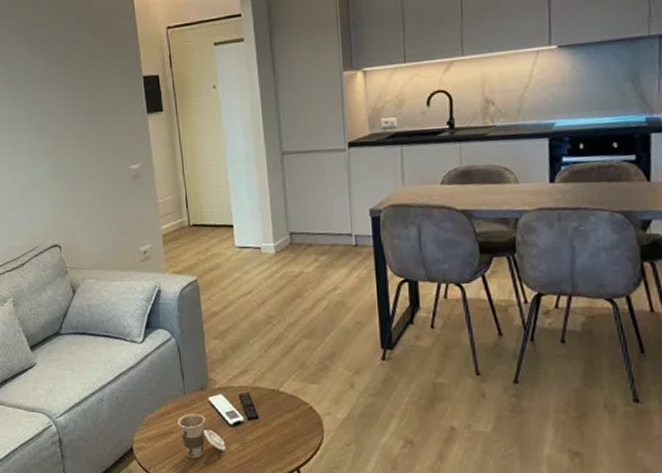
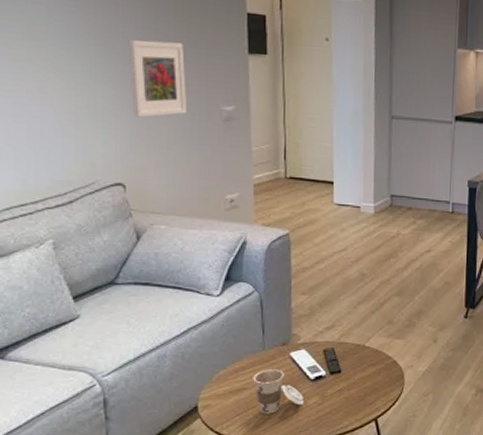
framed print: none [53,114,103,185] -> present [128,39,188,118]

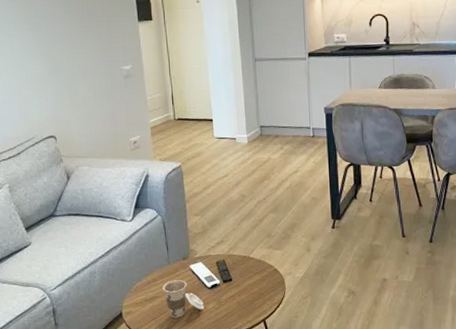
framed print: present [128,39,188,118] -> none [50,20,97,82]

